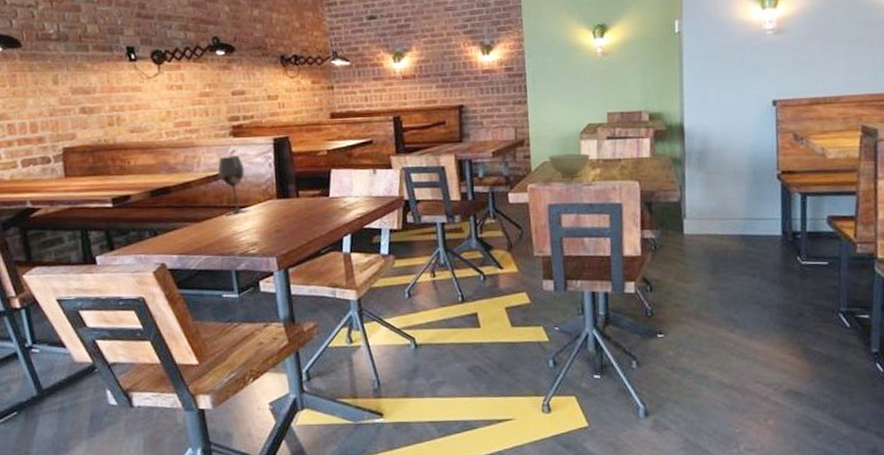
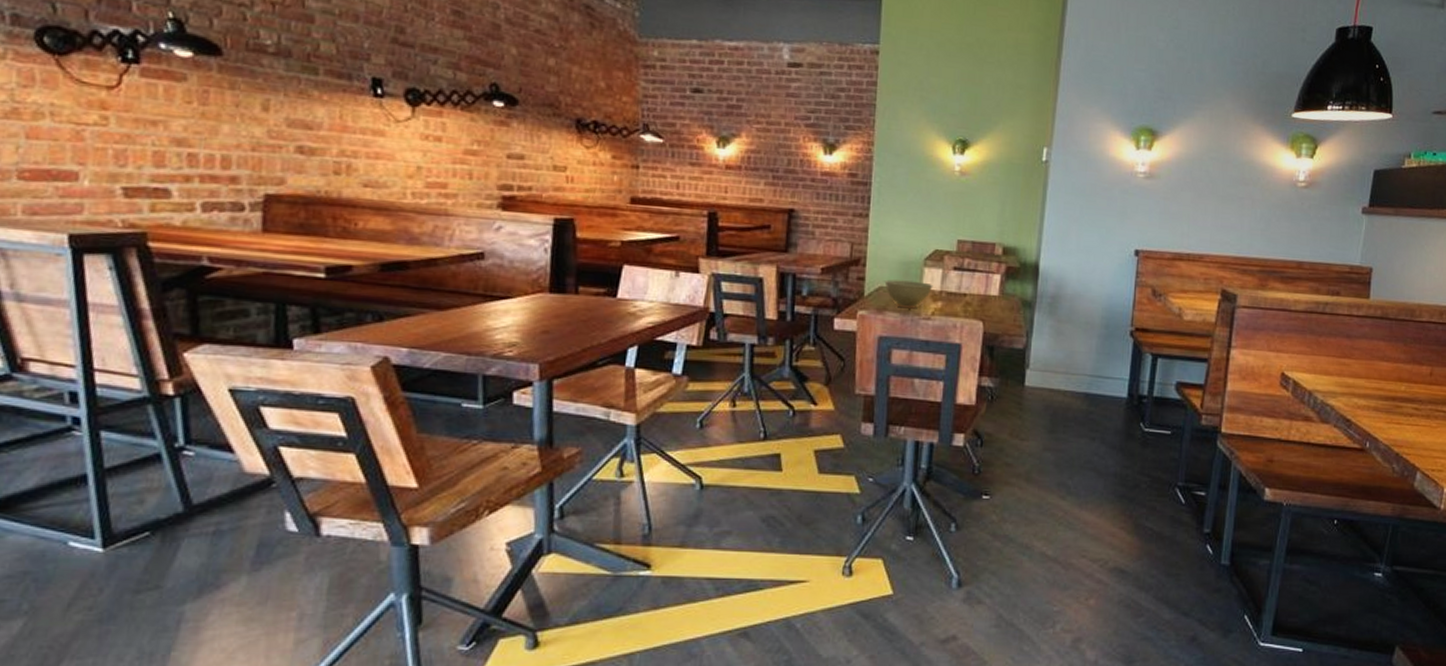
wineglass: present [218,154,250,216] -> none [476,231,512,307]

